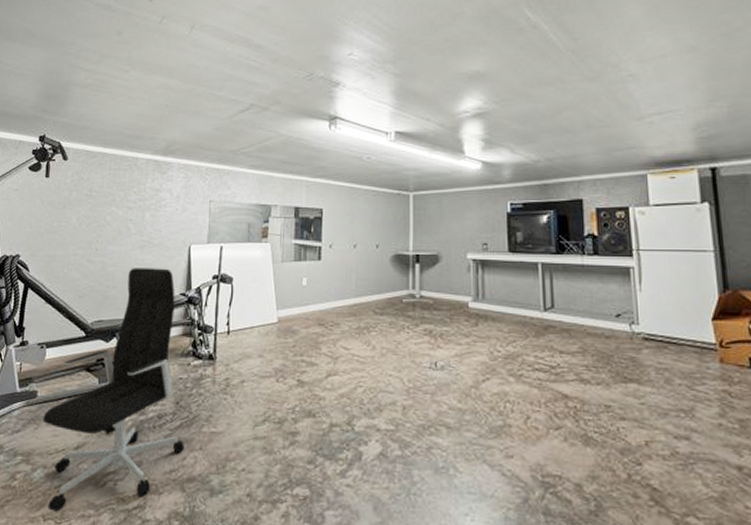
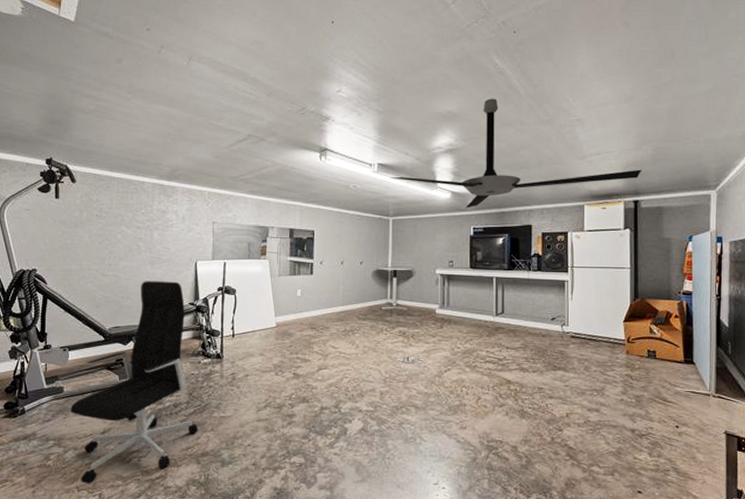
ceiling fan: none [409,55,718,181] -> present [390,98,642,208]

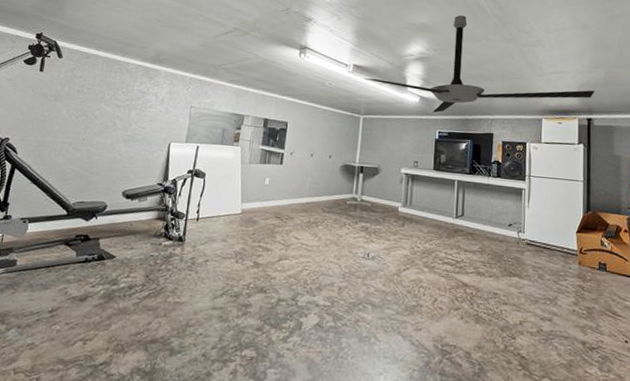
office chair: present [70,281,198,484] -> none [19,158,153,366]

